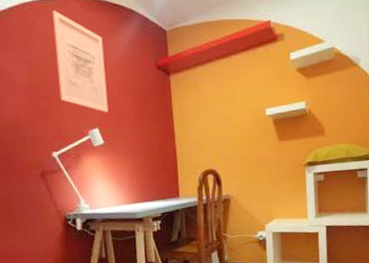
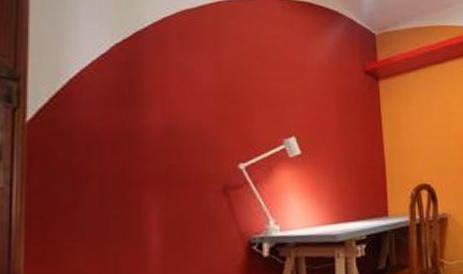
wall art: present [52,10,109,113] -> none [249,10,308,120]

